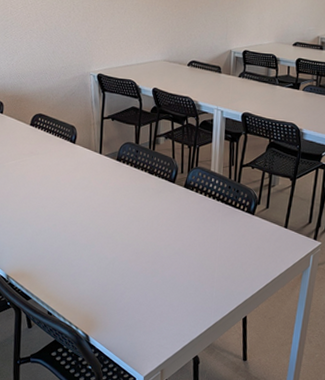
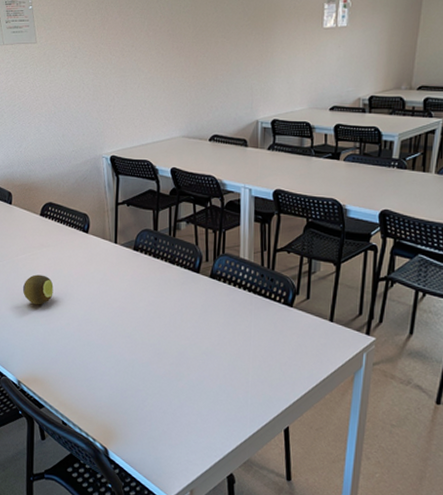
fruit: none [12,179,42,208] -> present [22,274,54,305]

